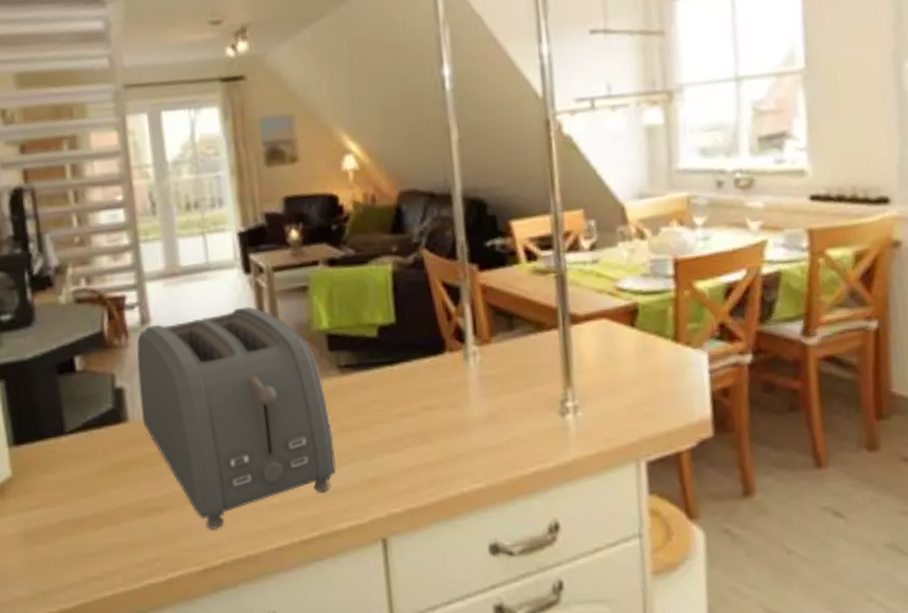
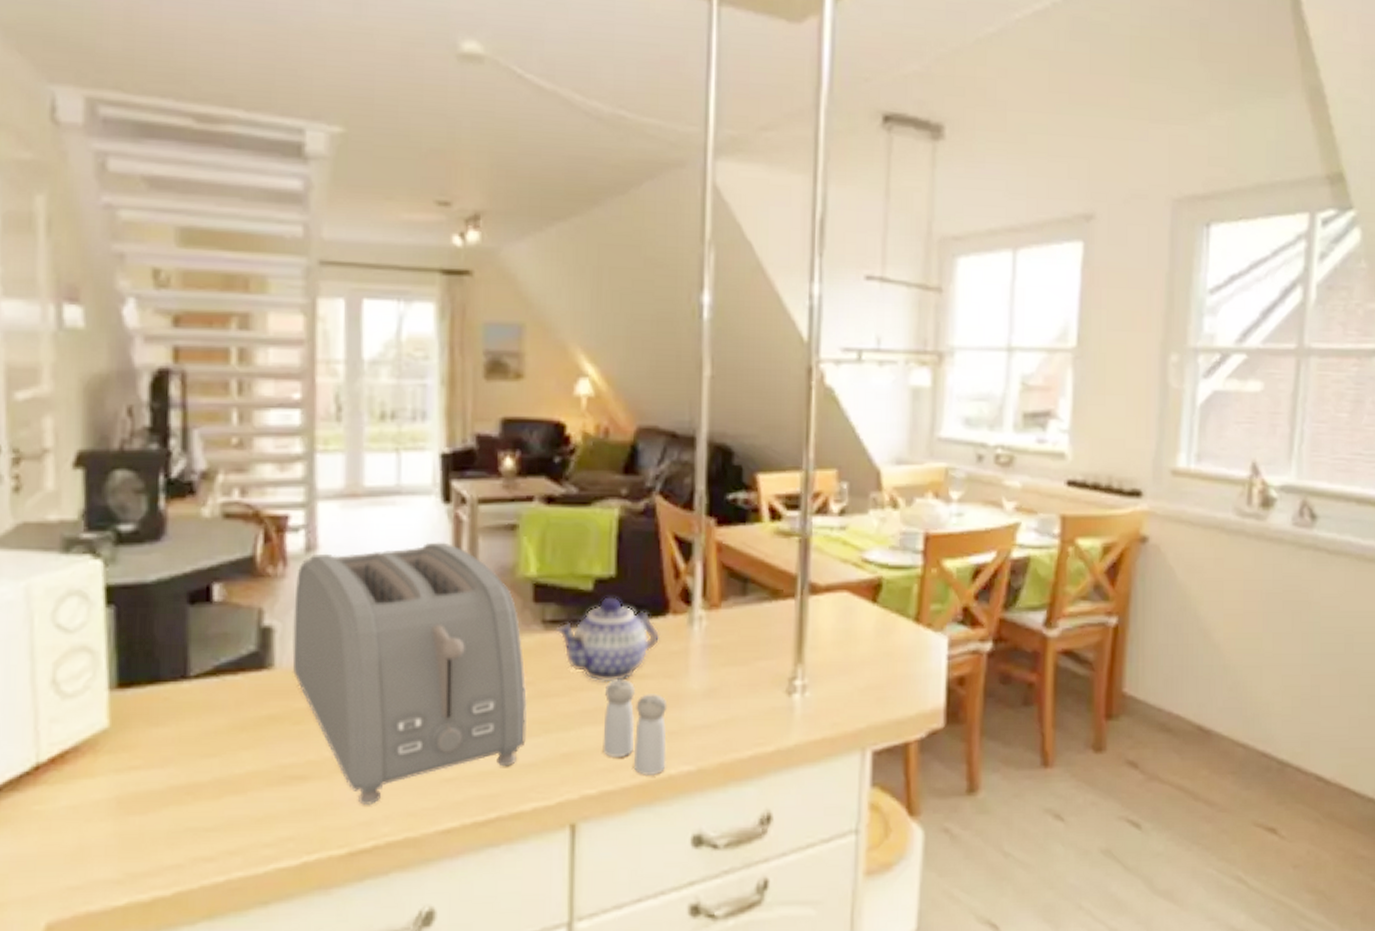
teapot: none [350,339,441,416] -> present [555,595,661,683]
salt and pepper shaker: none [398,410,459,495] -> present [603,678,668,777]

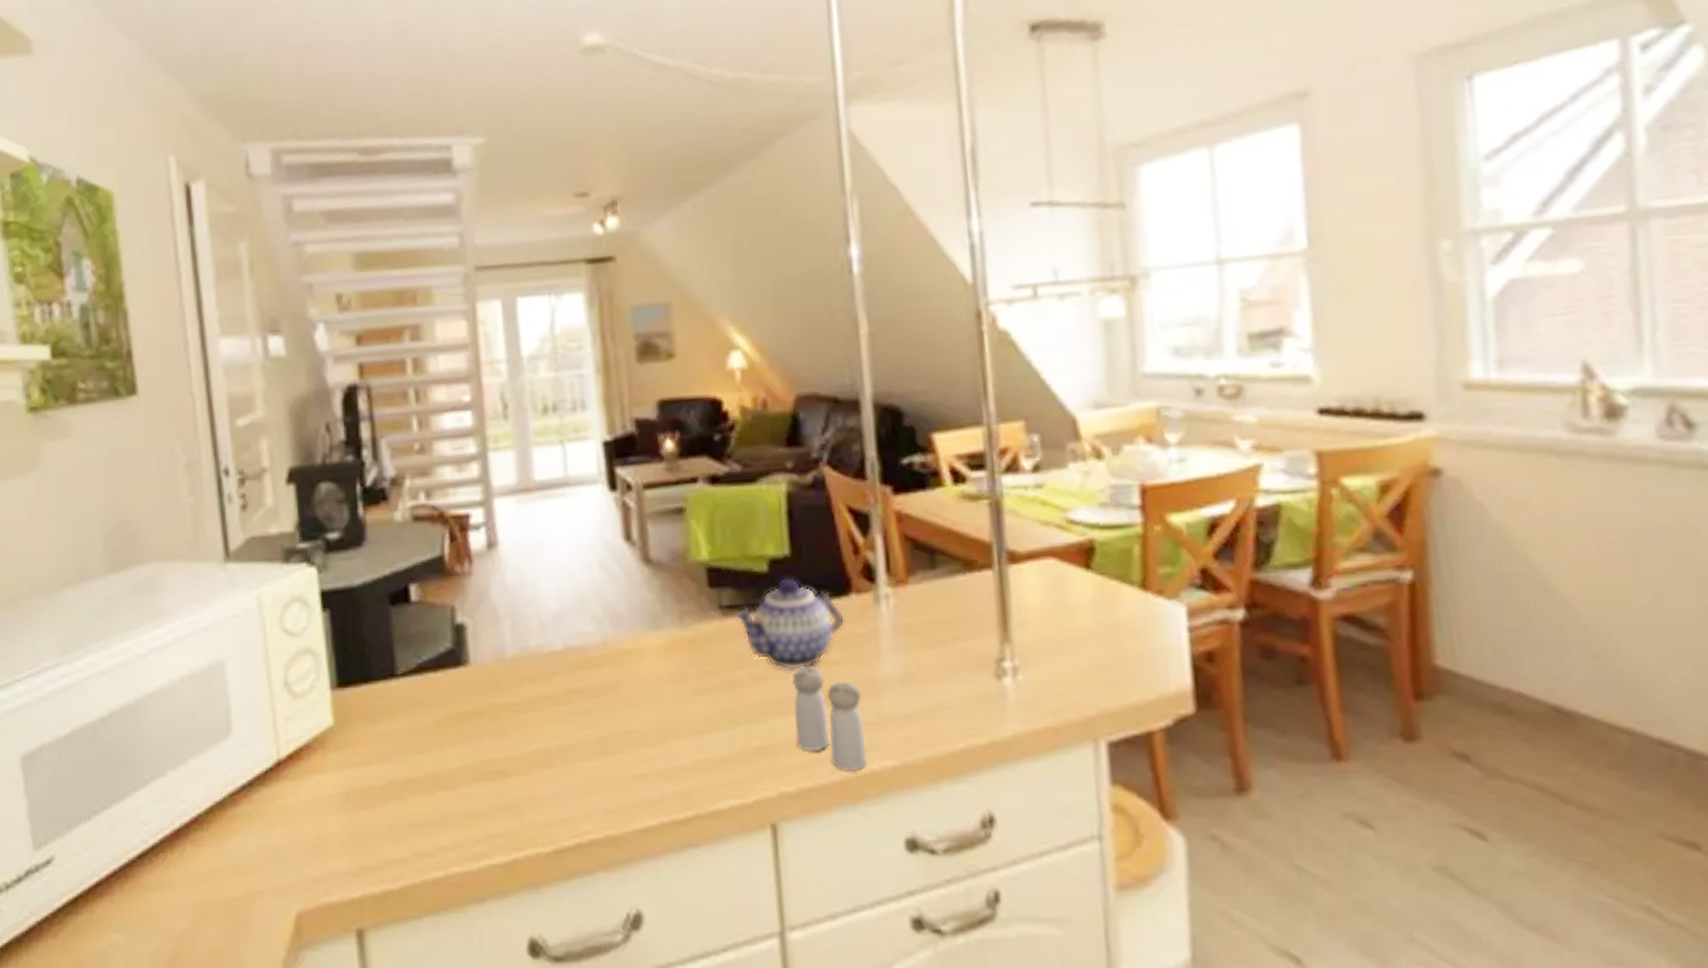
toaster: present [292,542,527,806] -> none [482,530,716,803]

